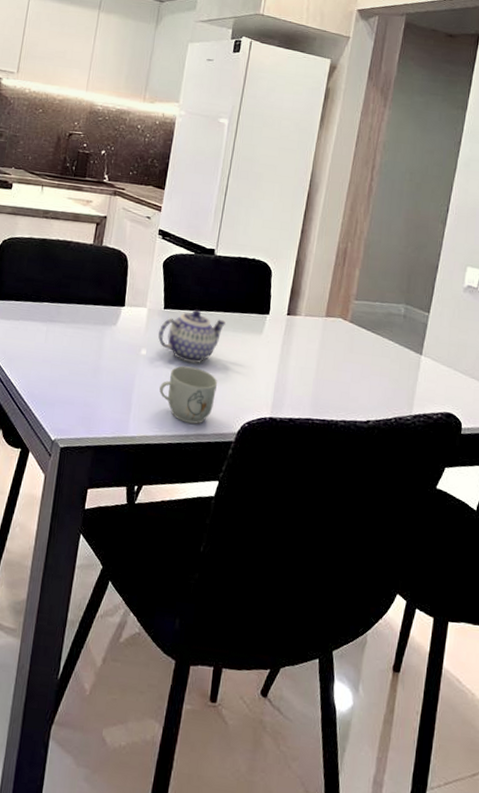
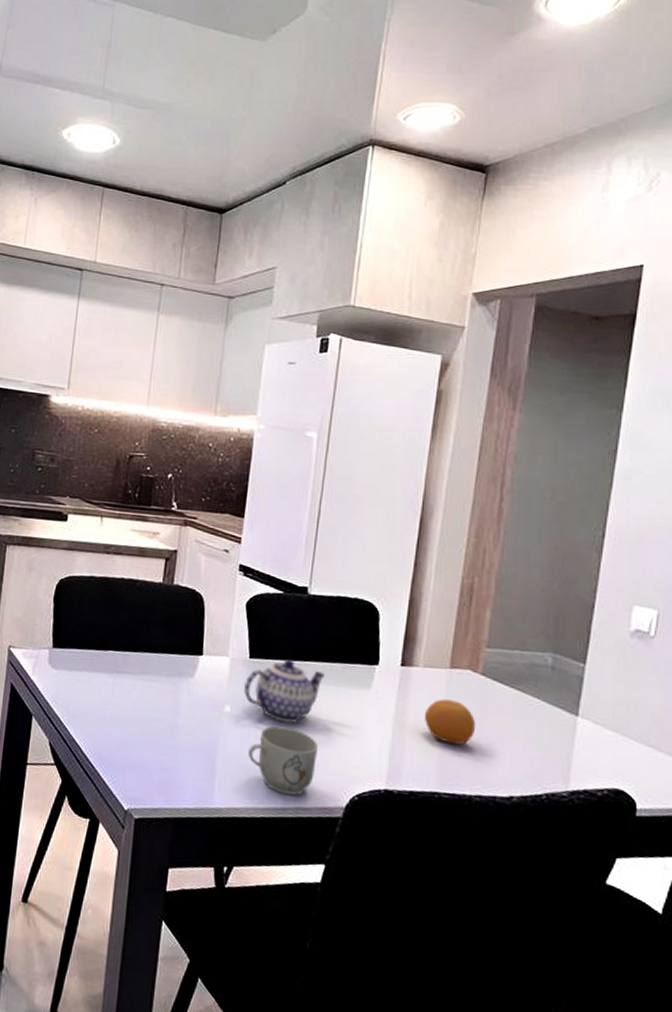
fruit: none [303,342,344,380] -> present [424,699,476,745]

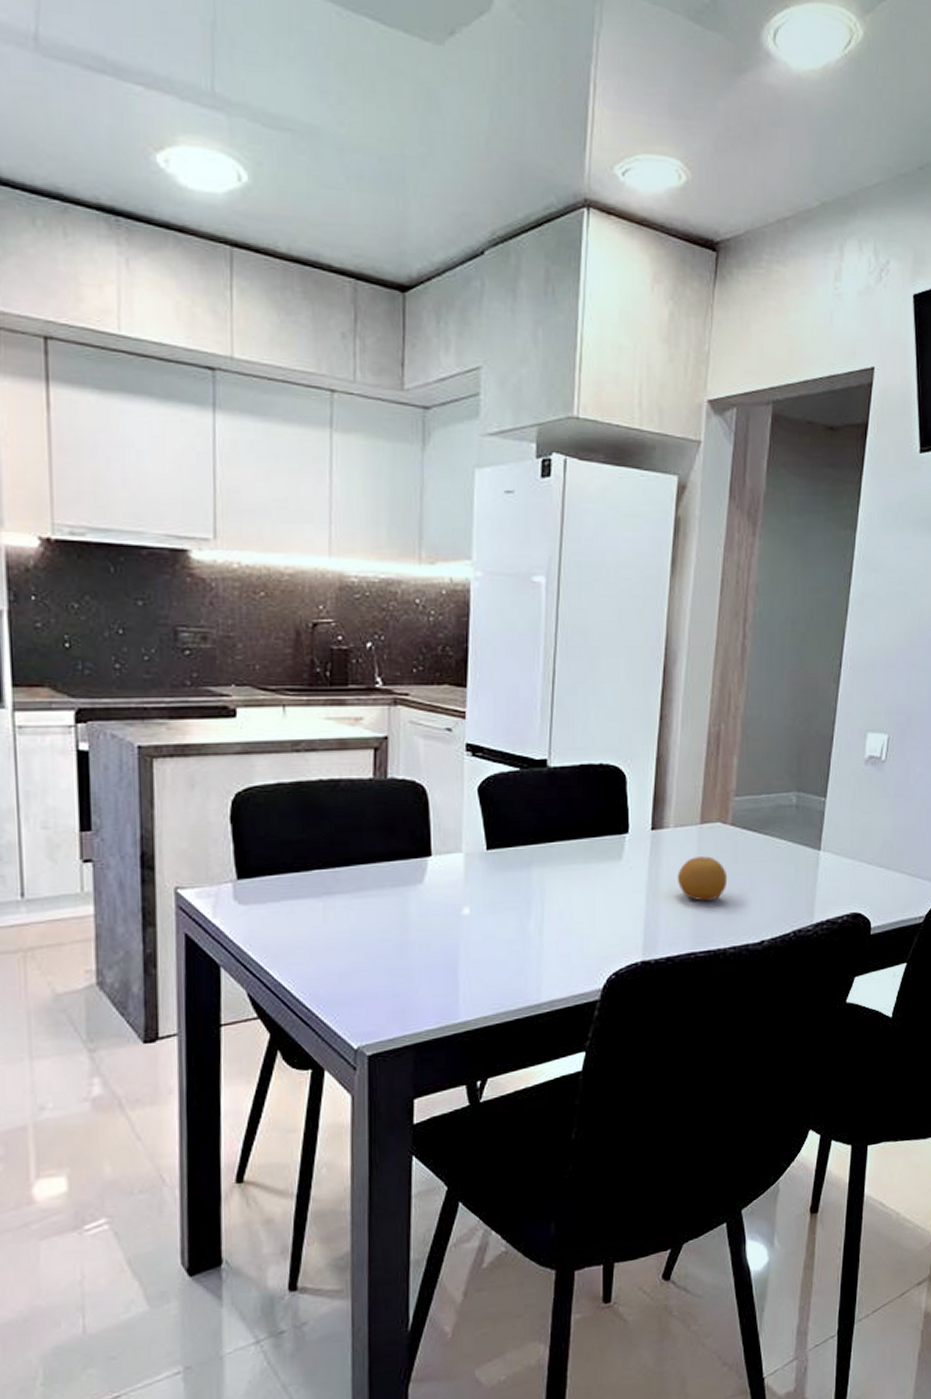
teapot: present [244,659,325,724] -> none [484,843,572,914]
mug: present [248,725,318,796] -> none [494,918,570,990]

